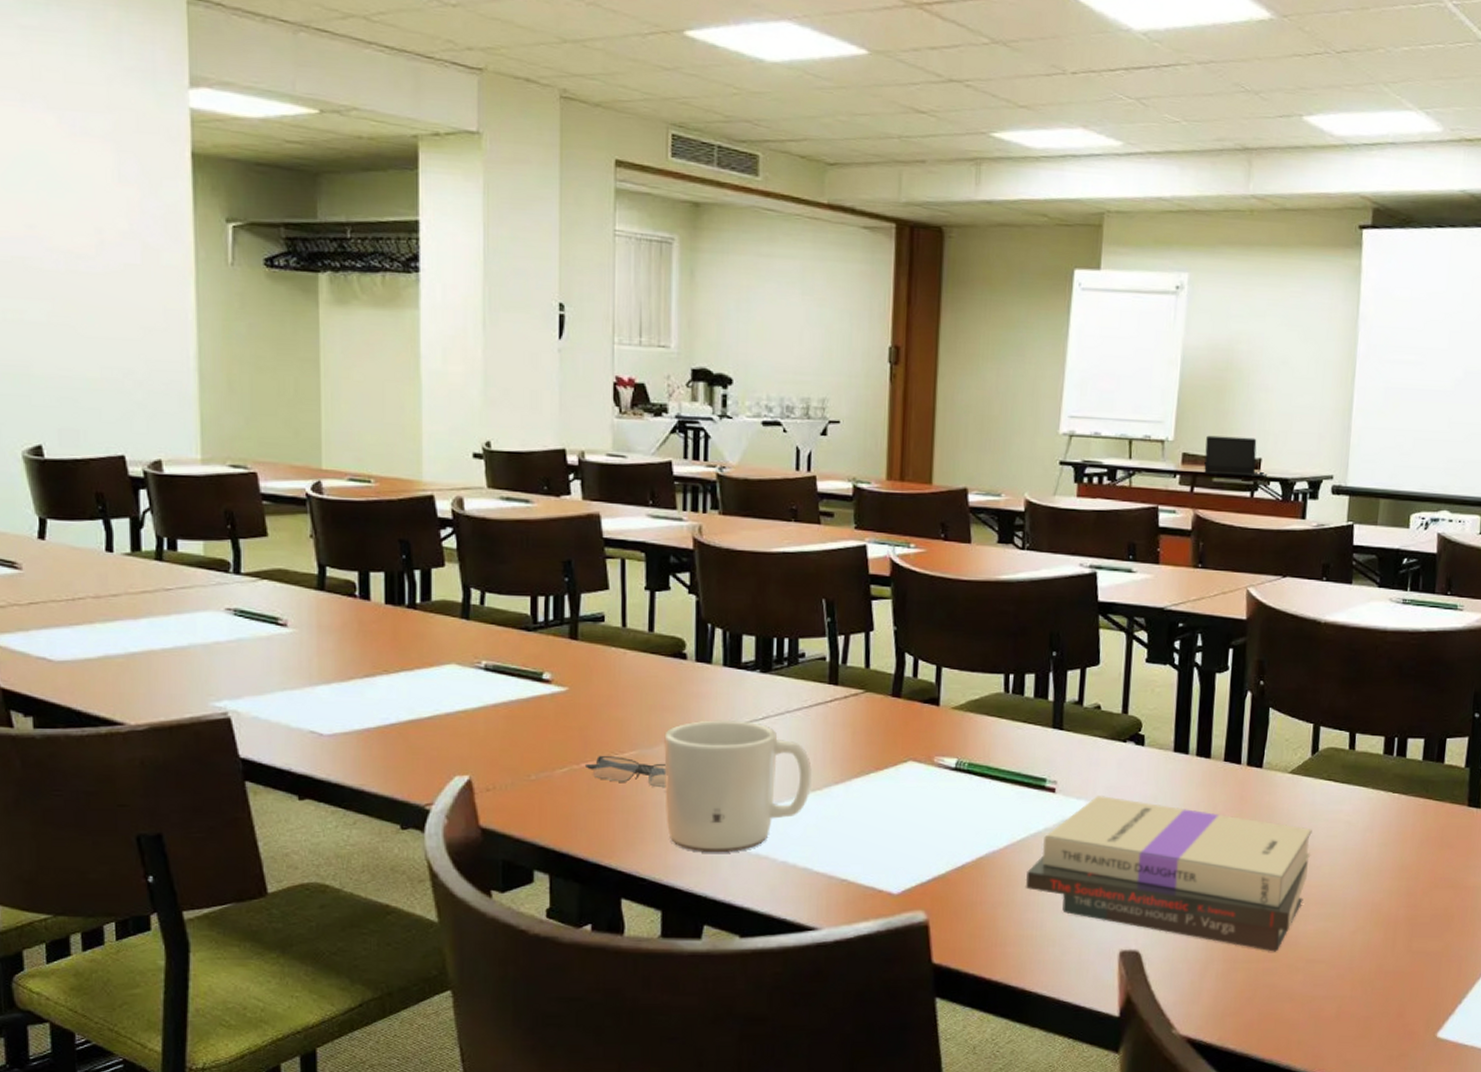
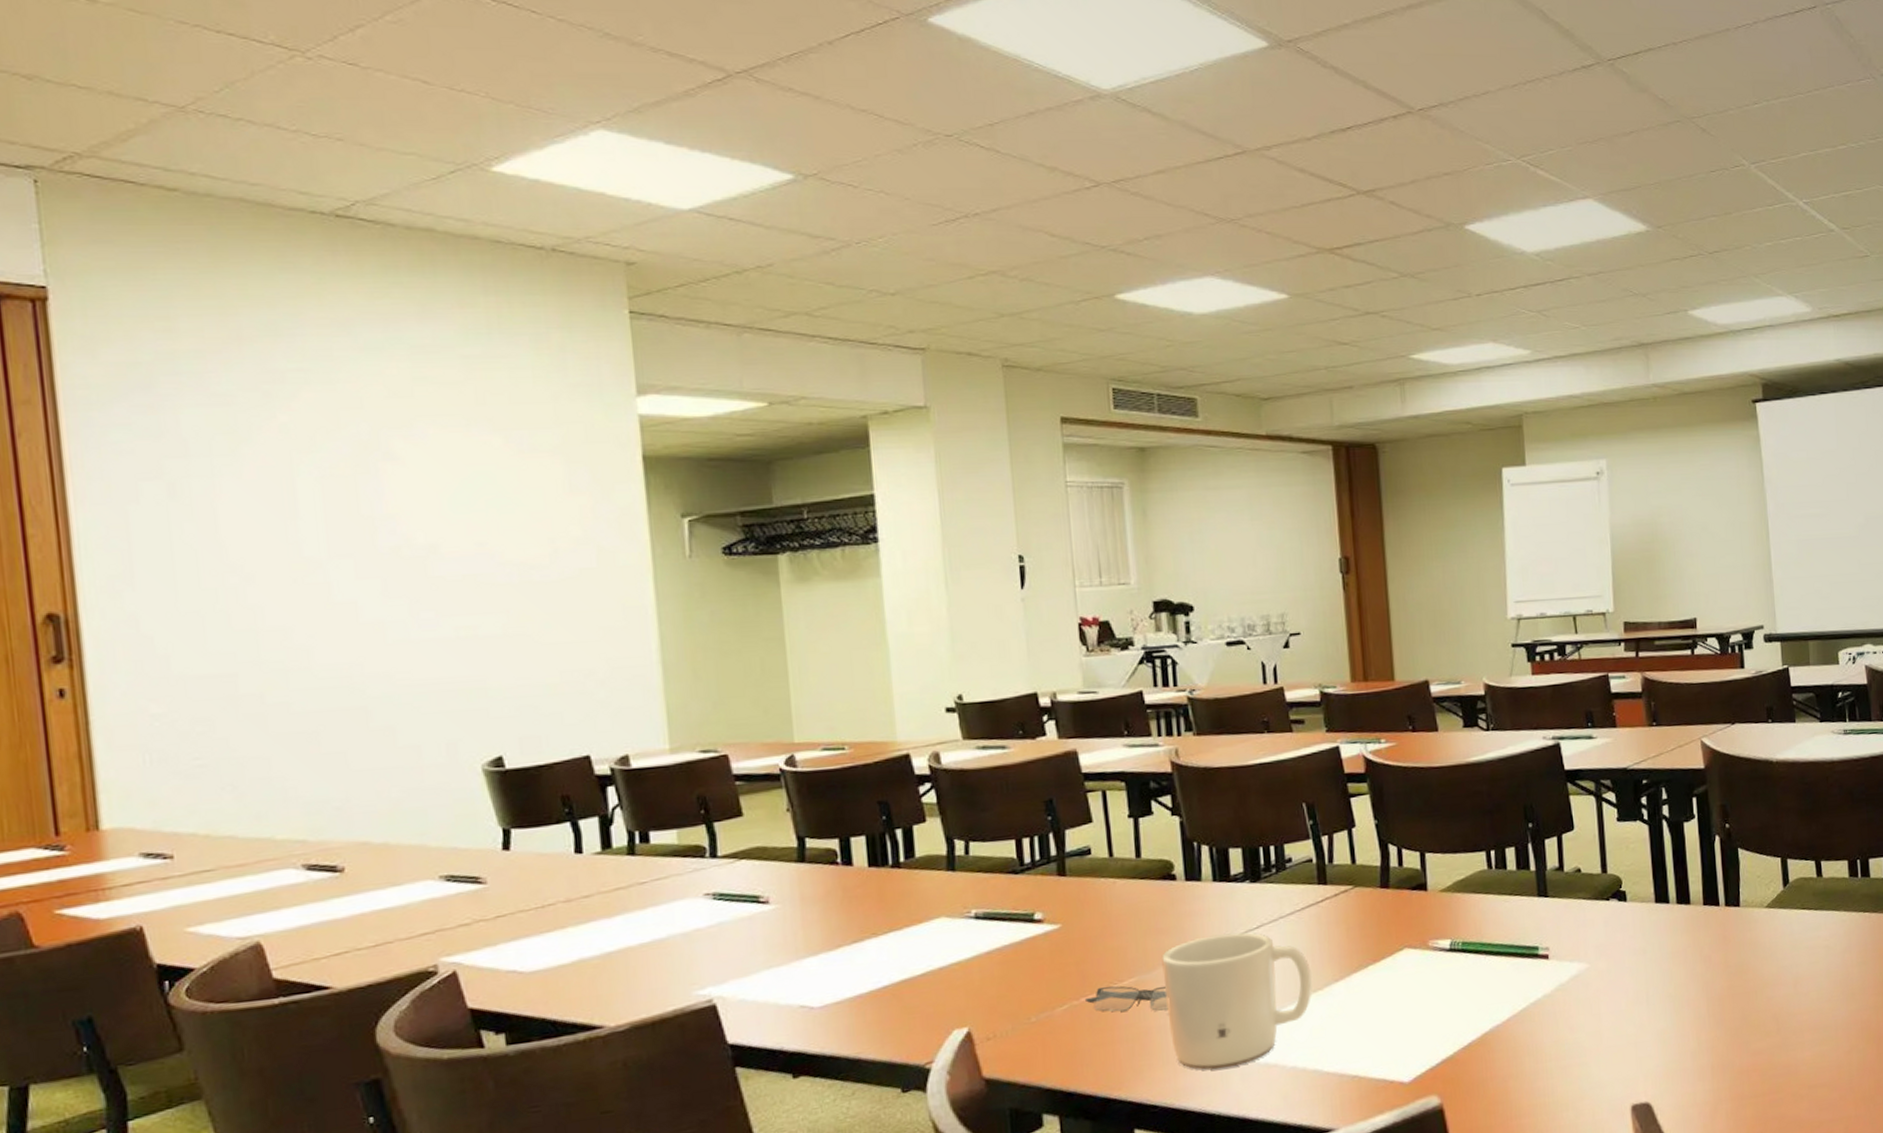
books: present [1025,796,1312,952] -> none [1531,955,1797,1084]
laptop: present [1204,435,1267,478] -> none [1643,600,1703,639]

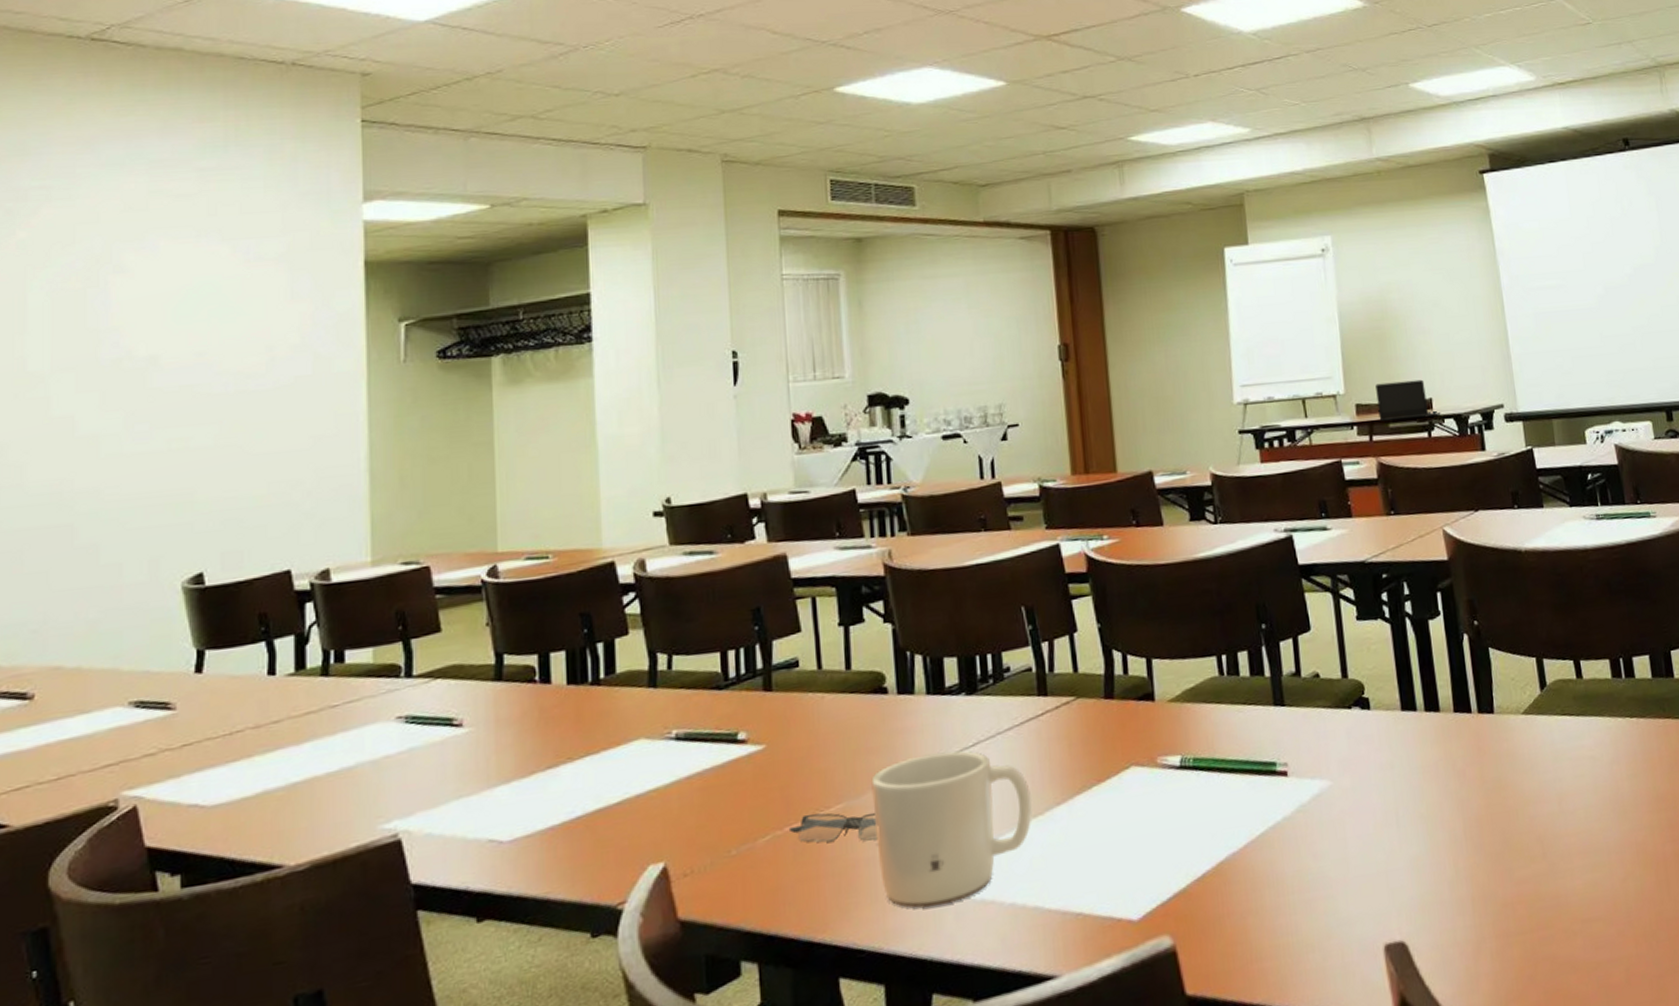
laptop: none [1643,600,1703,639] -> present [1375,379,1440,422]

